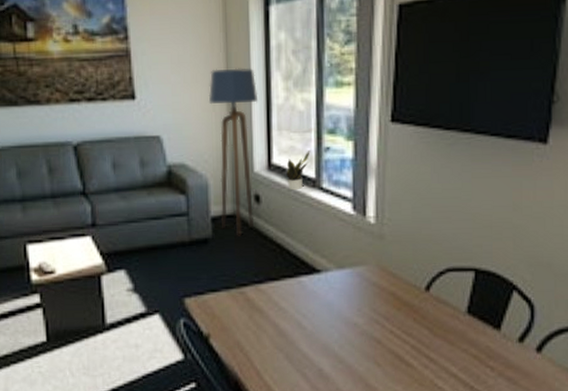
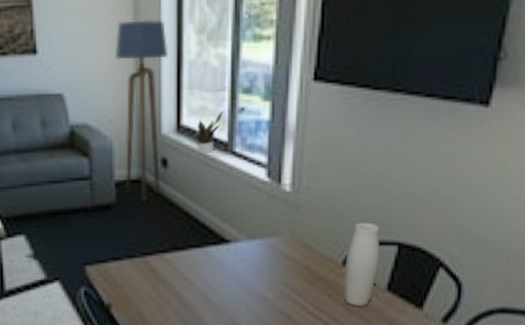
vase: none [427,250,458,329] -> present [343,222,380,306]

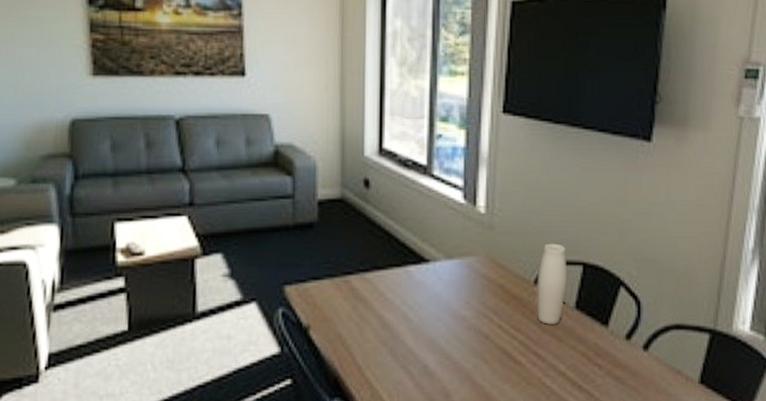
floor lamp: present [114,19,169,203] -> none [321,51,372,222]
potted plant: present [196,111,223,155] -> none [397,137,422,177]

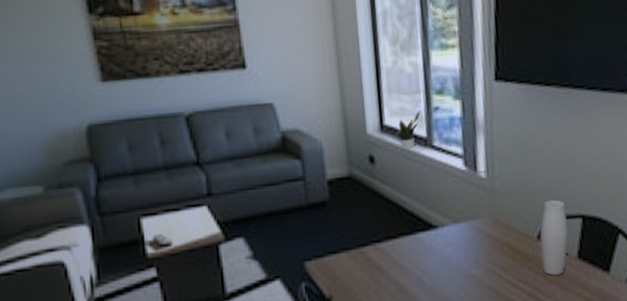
potted plant: none [397,137,422,177] -> present [398,111,421,150]

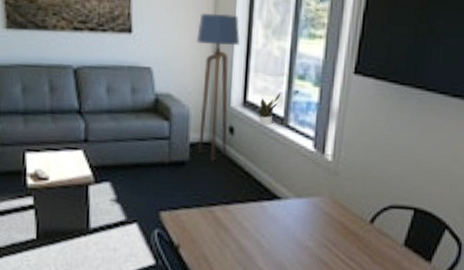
floor lamp: none [318,34,370,198] -> present [196,13,240,162]
vase: present [539,199,568,276] -> none [370,189,400,258]

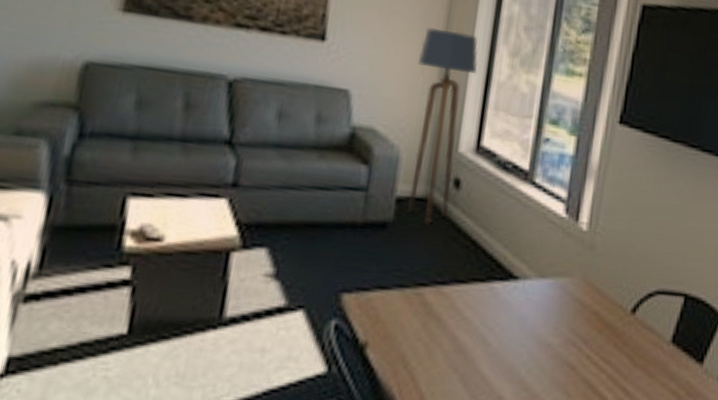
potted plant: present [259,92,282,126] -> none [495,138,528,181]

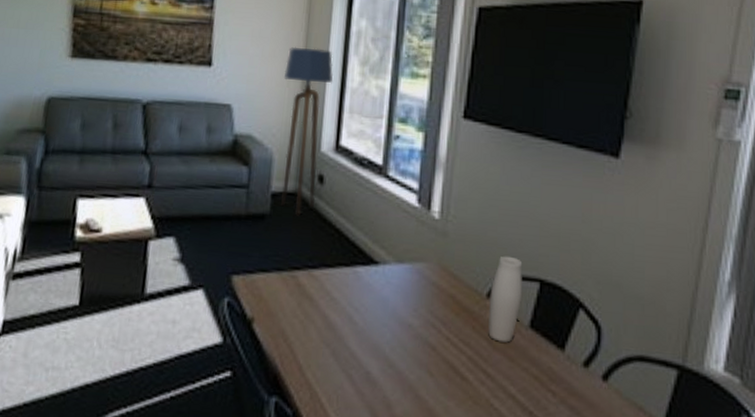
vase: none [630,270,669,359] -> present [487,256,523,343]

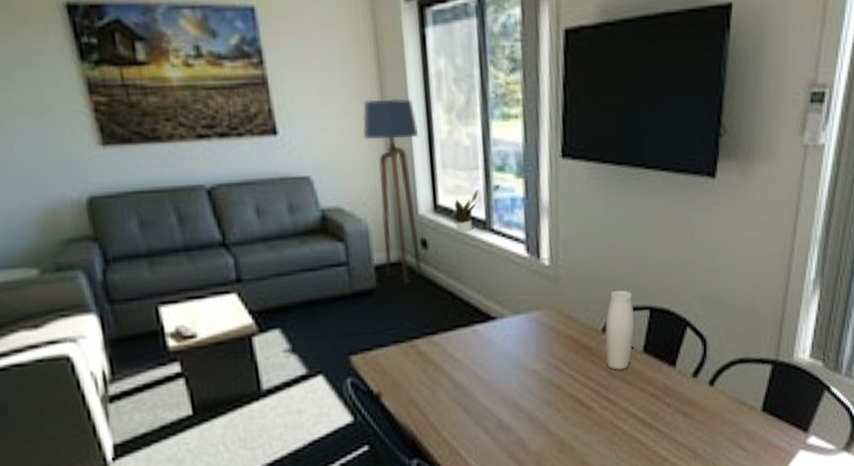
potted plant: none [353,137,380,176] -> present [454,190,479,234]

